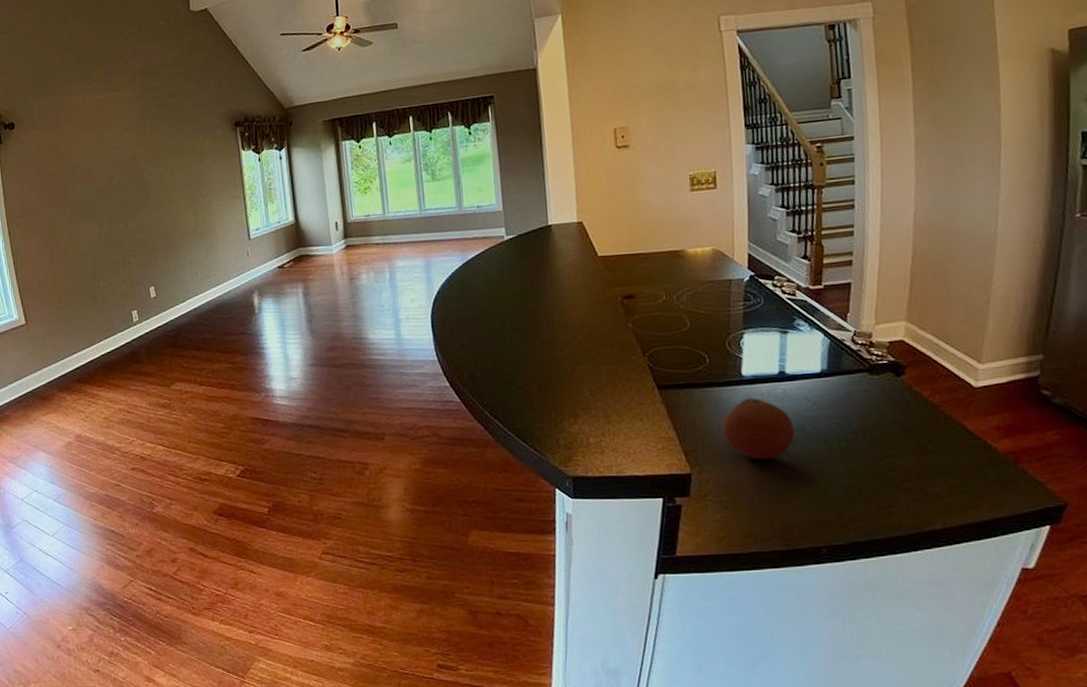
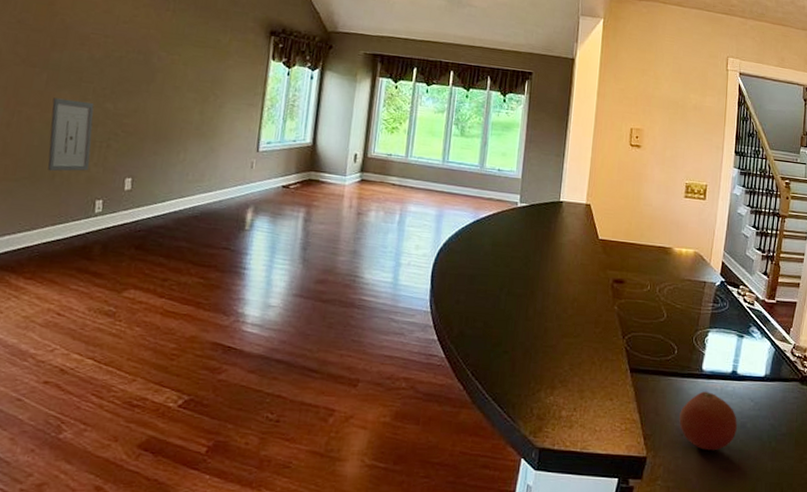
wall art: none [79,227,120,294] -> present [47,97,95,172]

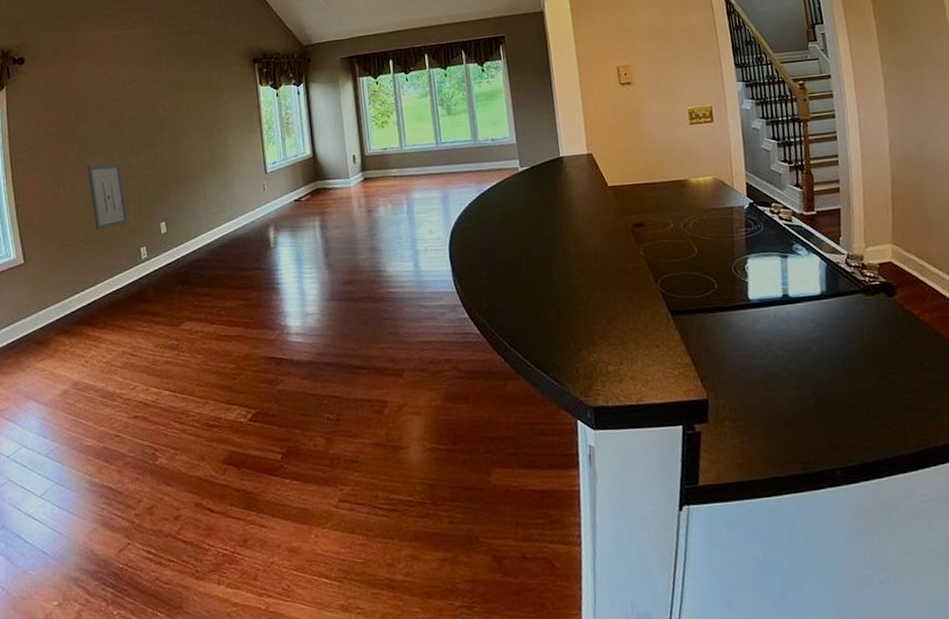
fruit: present [679,391,737,451] -> none [734,321,802,383]

